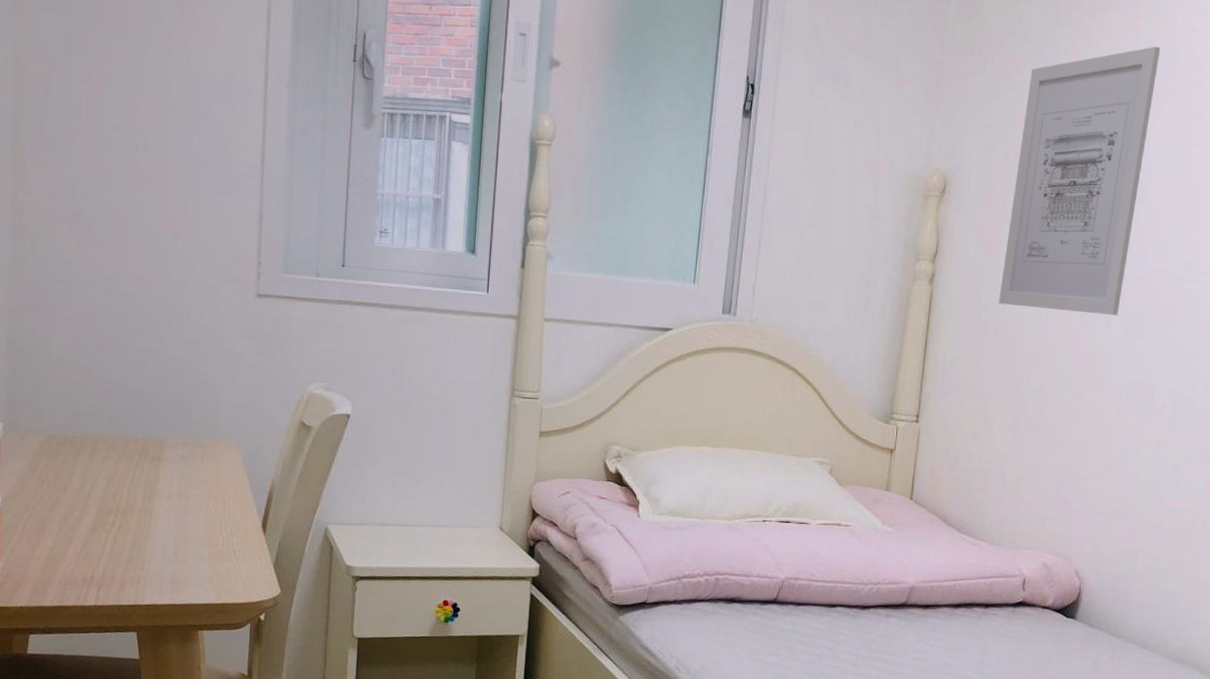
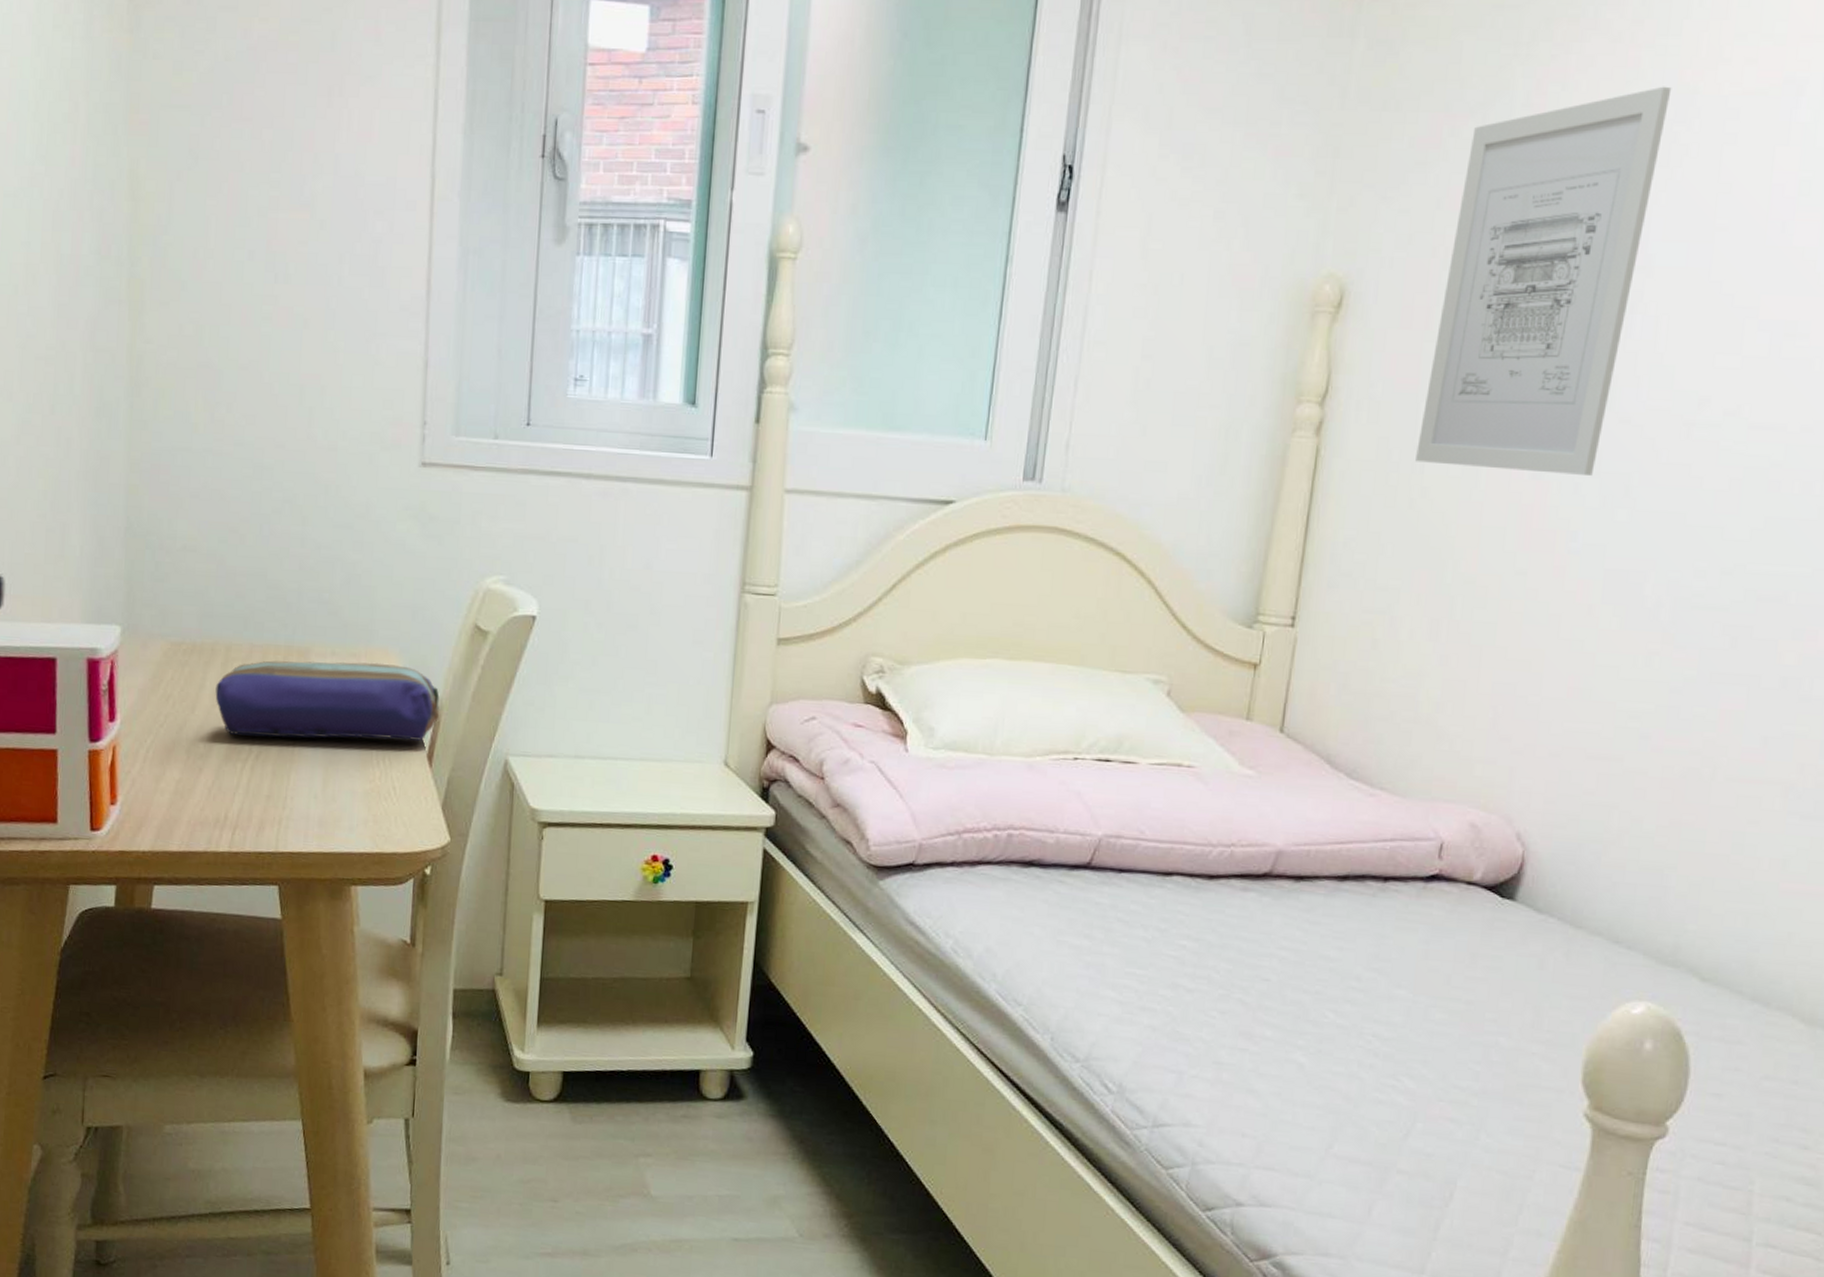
pencil case: none [84,450,272,513] -> present [215,660,440,741]

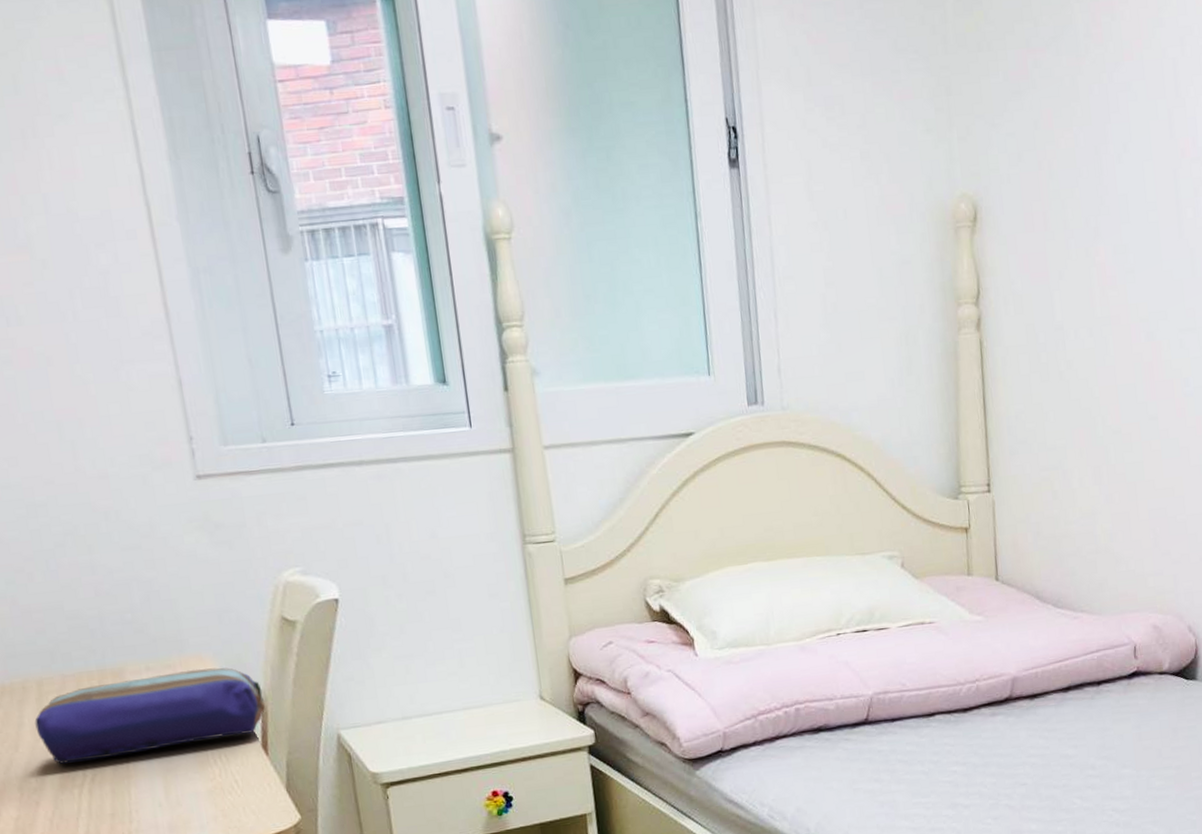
wall art: present [1415,86,1672,475] -> none [1051,9,1193,341]

